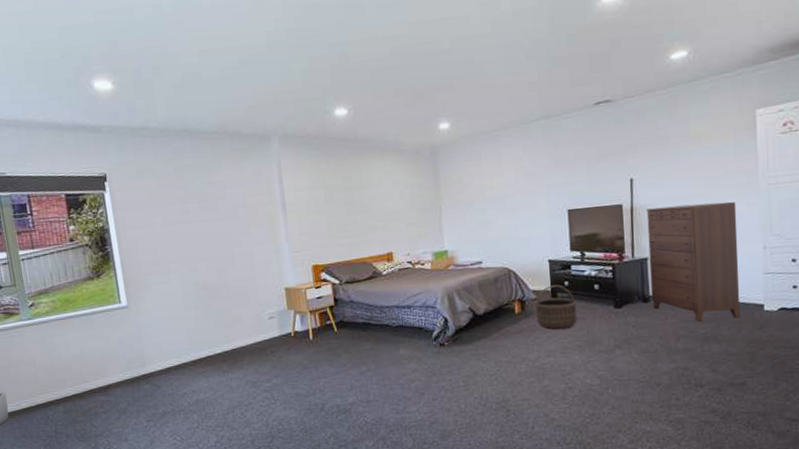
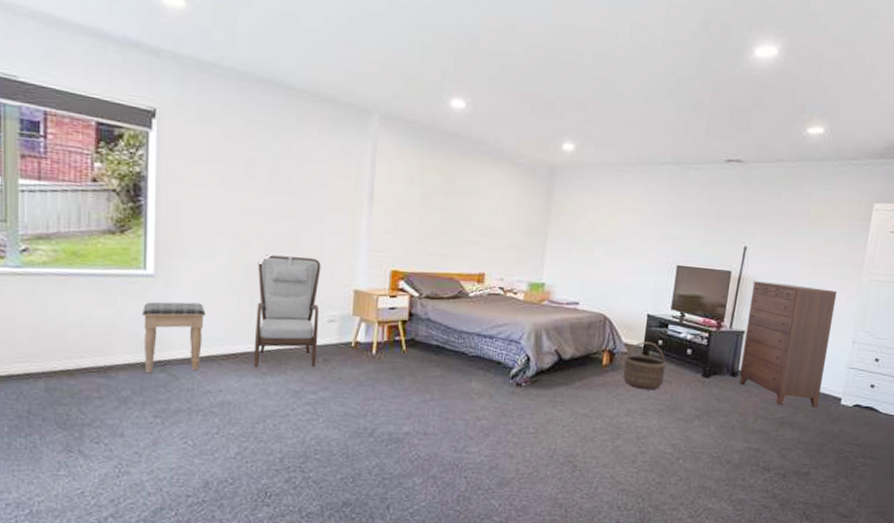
footstool: none [123,322,175,387] -> present [141,301,206,374]
armchair: none [204,267,265,368] -> present [254,254,321,368]

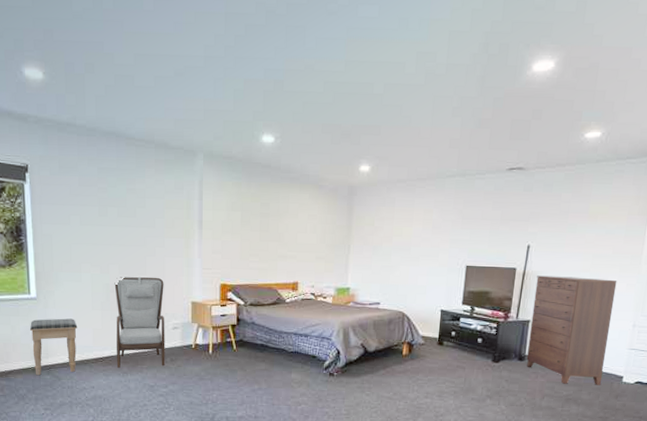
basket: present [623,341,667,389] -> none [421,333,460,374]

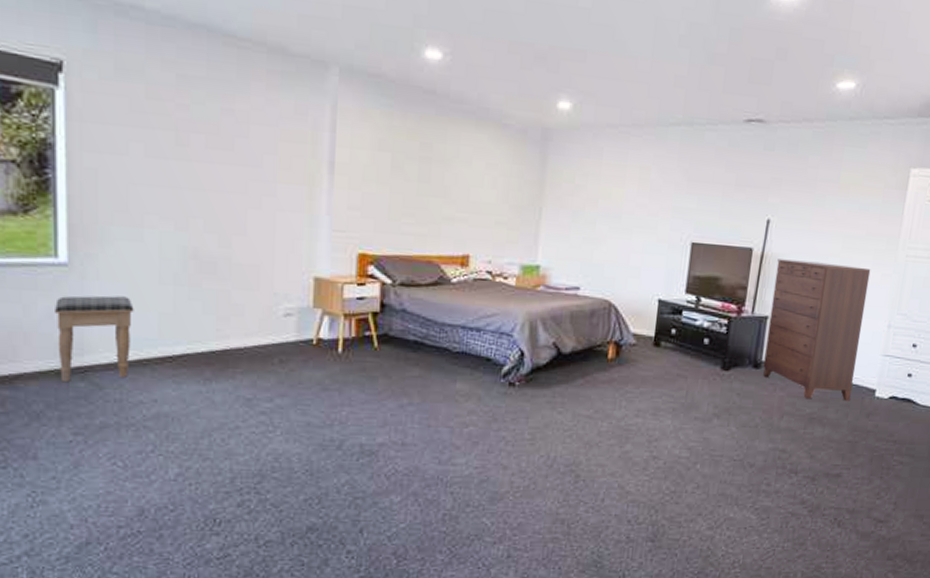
armchair: present [114,276,165,368] -> none [194,237,273,372]

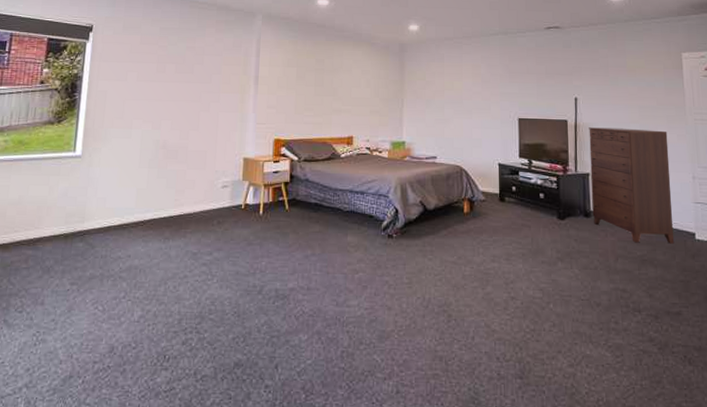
footstool: present [53,295,134,383] -> none [67,177,121,244]

